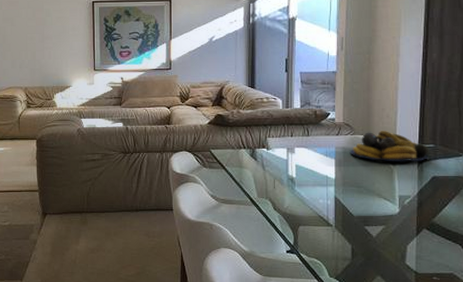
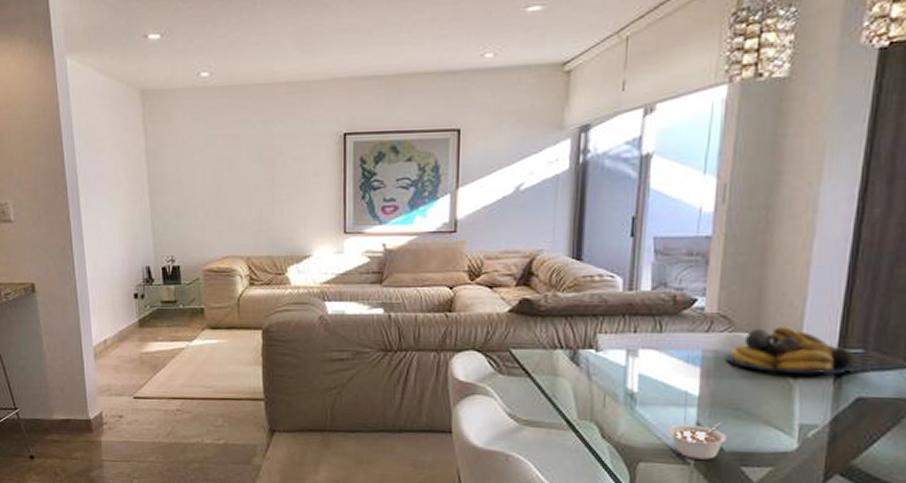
legume: none [316,197,355,222] -> present [667,423,728,460]

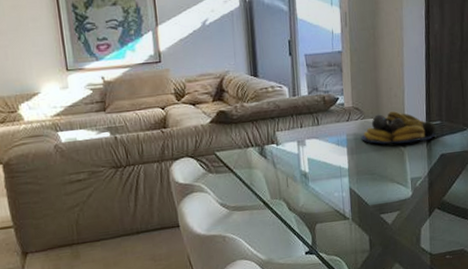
legume: present [667,423,728,460] -> none [331,185,370,215]

